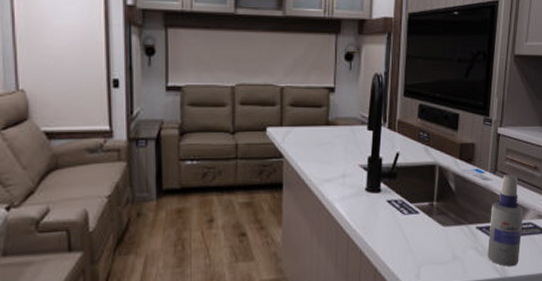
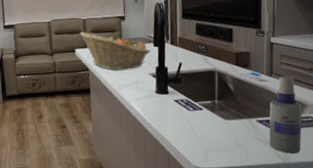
fruit basket: none [275,103,364,159] -> present [80,31,151,70]

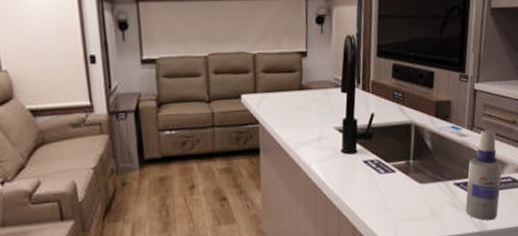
fruit basket: present [80,31,151,70] -> none [248,70,338,123]

